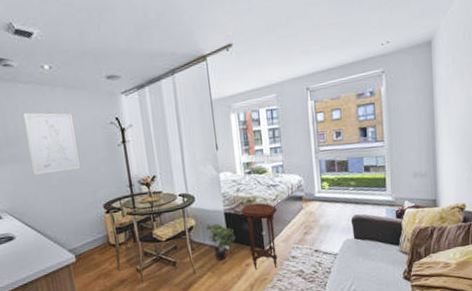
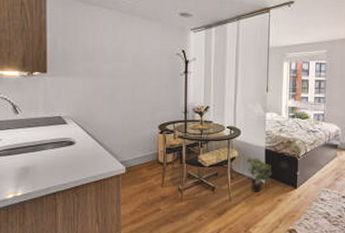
wall art: present [23,112,80,176] -> none [102,34,145,91]
side table: present [241,203,278,270] -> none [281,145,313,207]

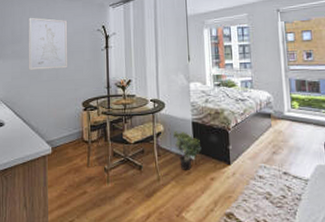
wall art: none [102,34,145,91] -> present [29,17,68,71]

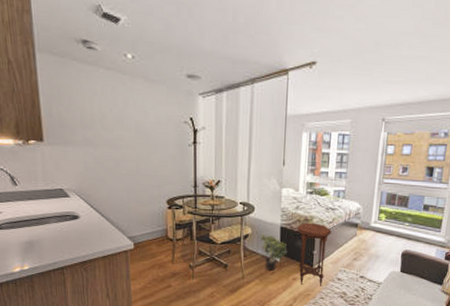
wall art: present [29,17,68,71] -> none [101,98,150,163]
side table: none [209,116,245,186] -> present [297,223,331,286]

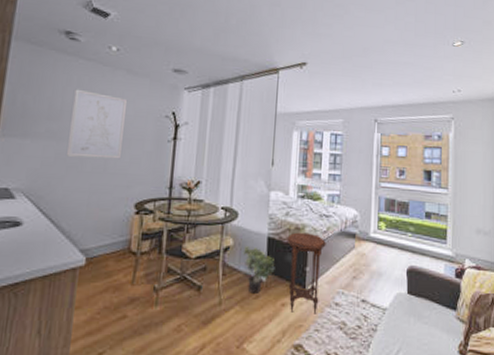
wall art: none [101,98,150,163] -> present [67,89,128,159]

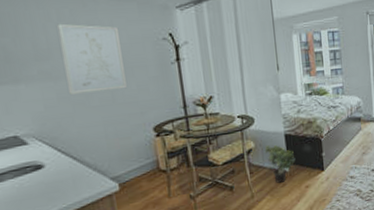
side table: present [287,232,326,314] -> none [302,124,337,191]

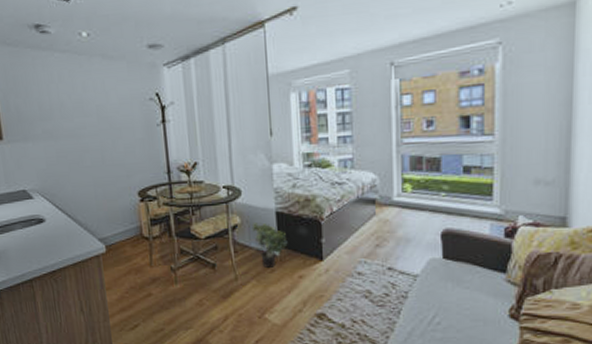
wall art: present [57,23,127,96] -> none [58,84,115,155]

